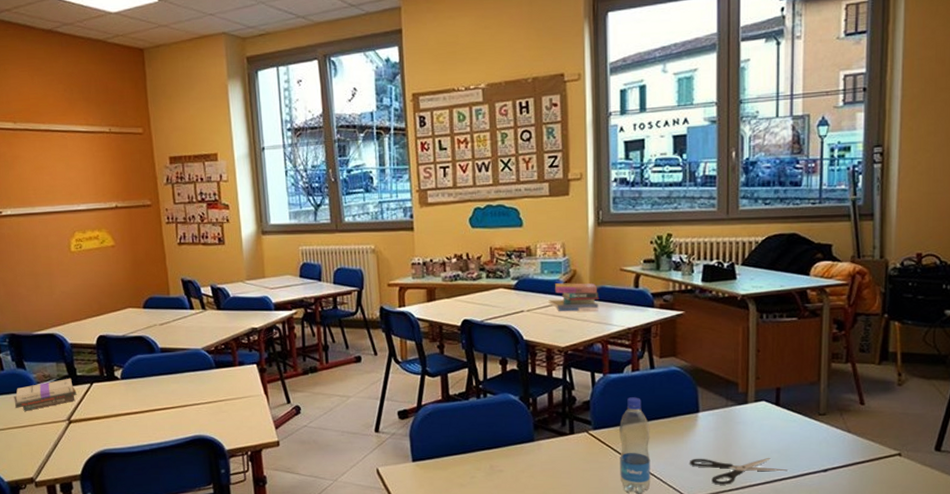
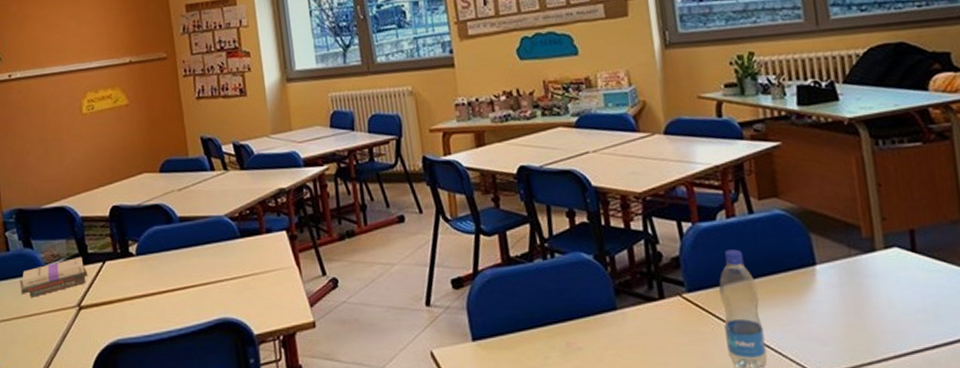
books: present [548,283,599,312] -> none [617,115,677,151]
scissors: present [690,458,787,485] -> none [813,320,940,357]

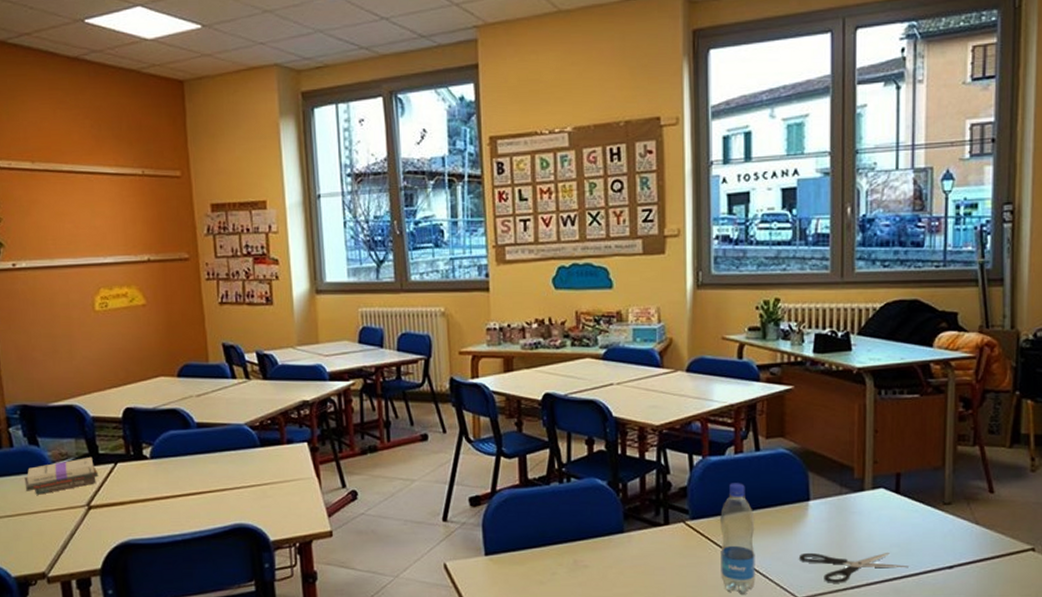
scissors: none [813,320,940,357] -> present [799,552,909,583]

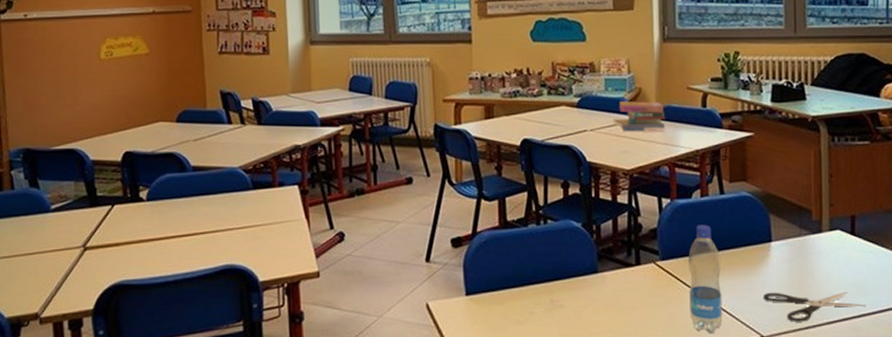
books: present [24,456,98,495] -> none [23,198,95,236]
books: none [641,352,699,386] -> present [613,101,666,132]

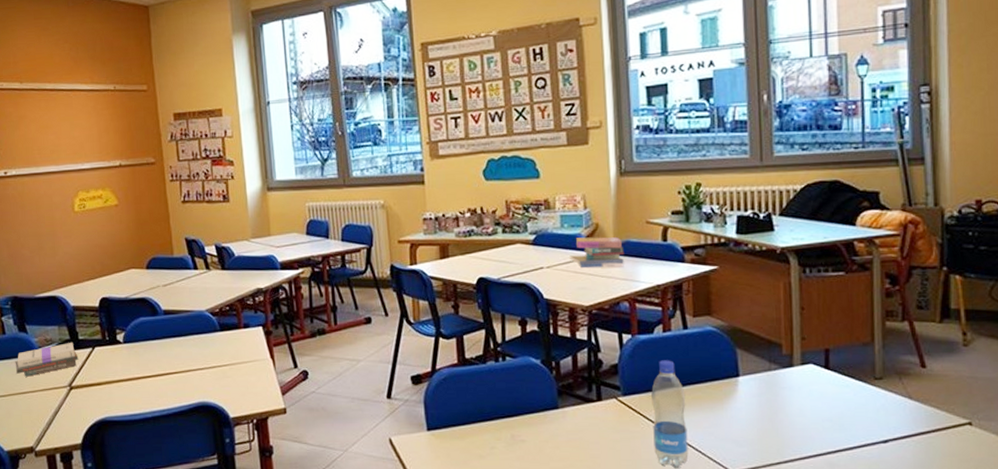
books: none [23,198,95,236] -> present [15,342,79,377]
scissors: present [763,292,866,322] -> none [731,427,842,457]

